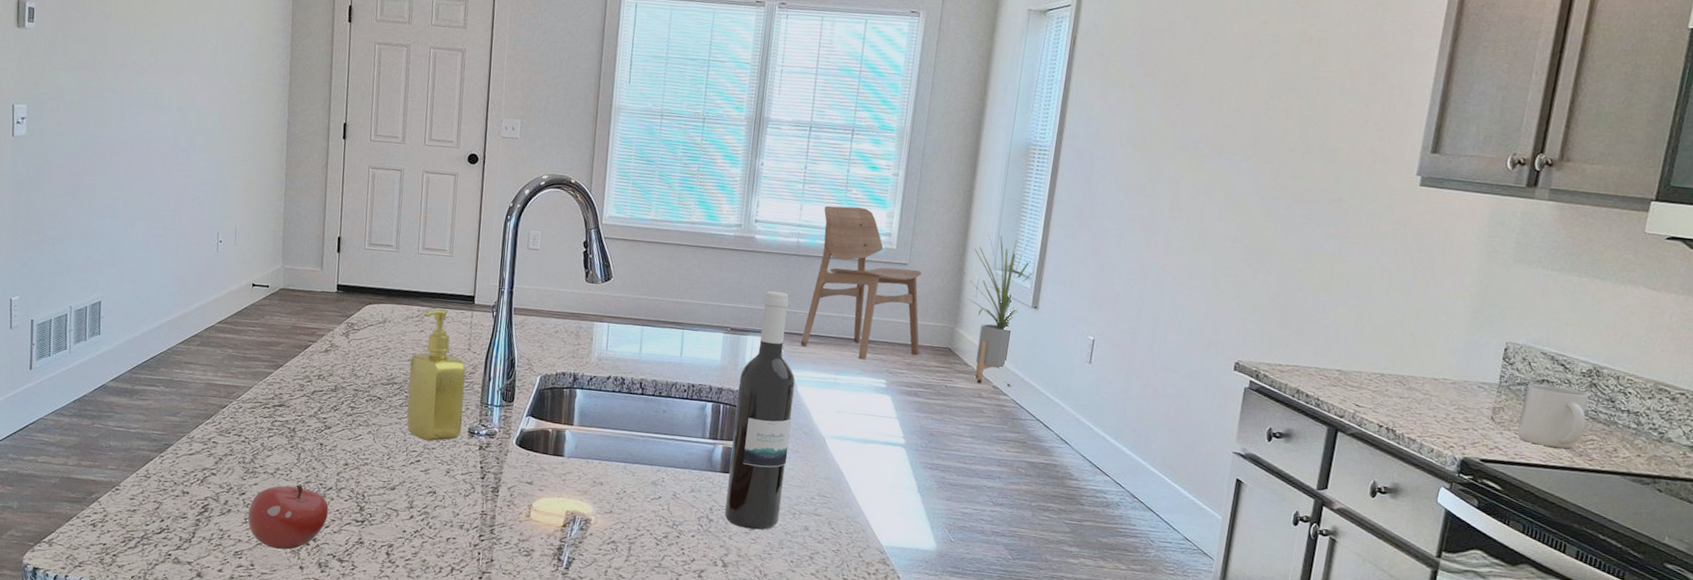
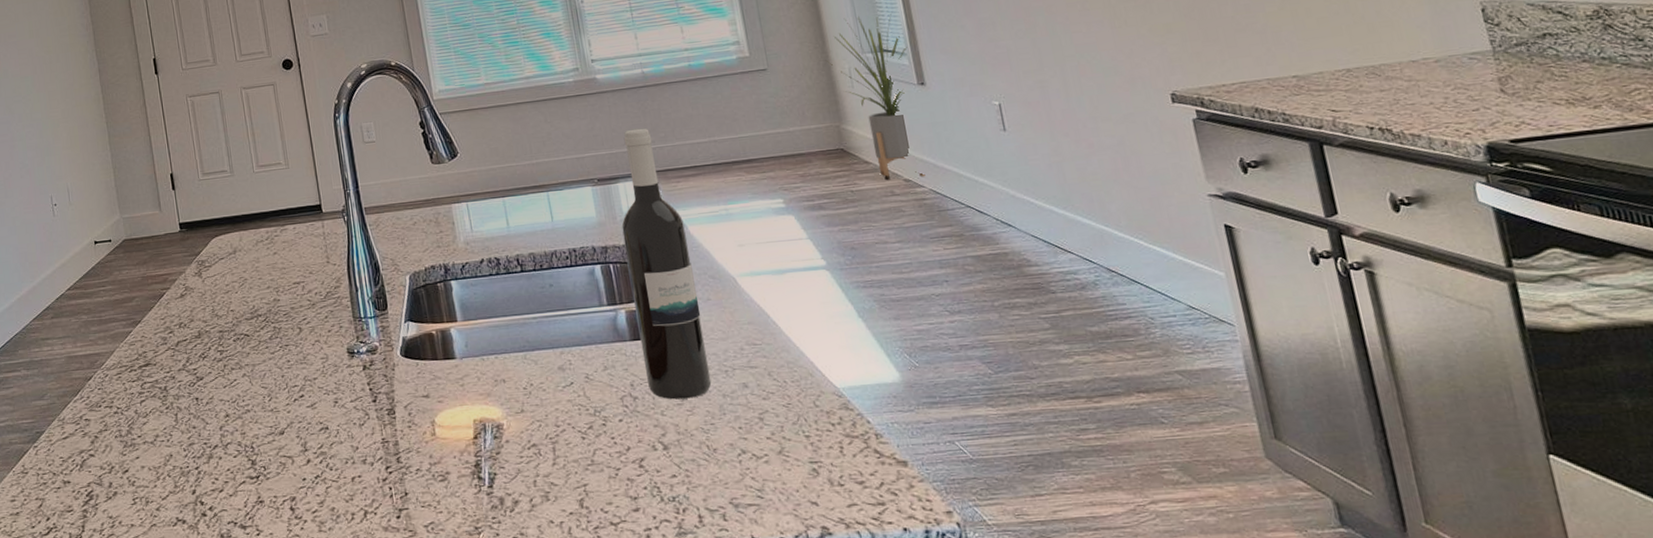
fruit: present [247,484,329,550] -> none [135,449,220,527]
soap dispenser: present [406,308,466,442] -> none [270,224,340,372]
dining chair: present [800,205,922,360] -> none [659,21,811,183]
mug: present [1517,384,1590,449] -> none [1528,36,1622,109]

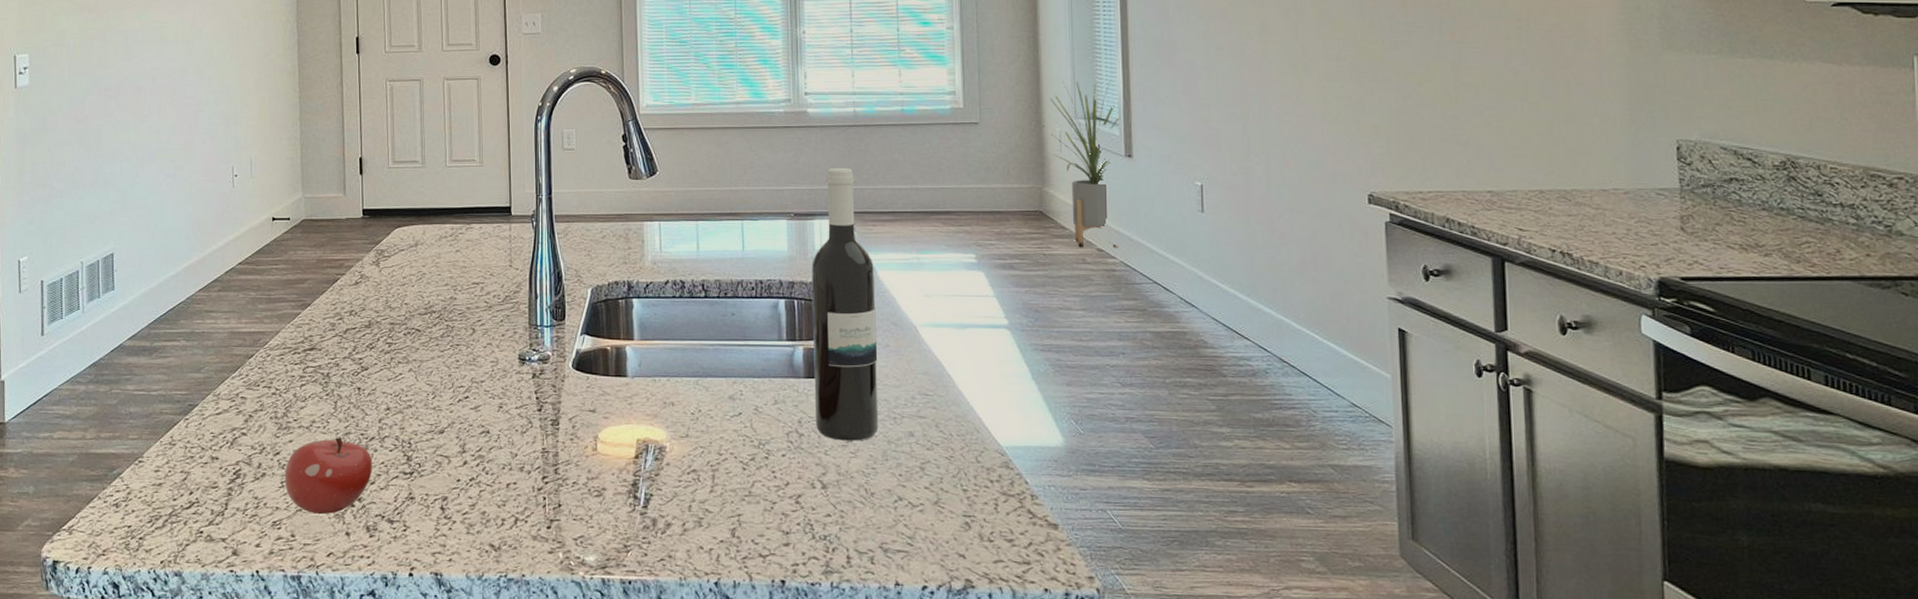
fruit: none [135,449,220,527] -> present [284,437,372,514]

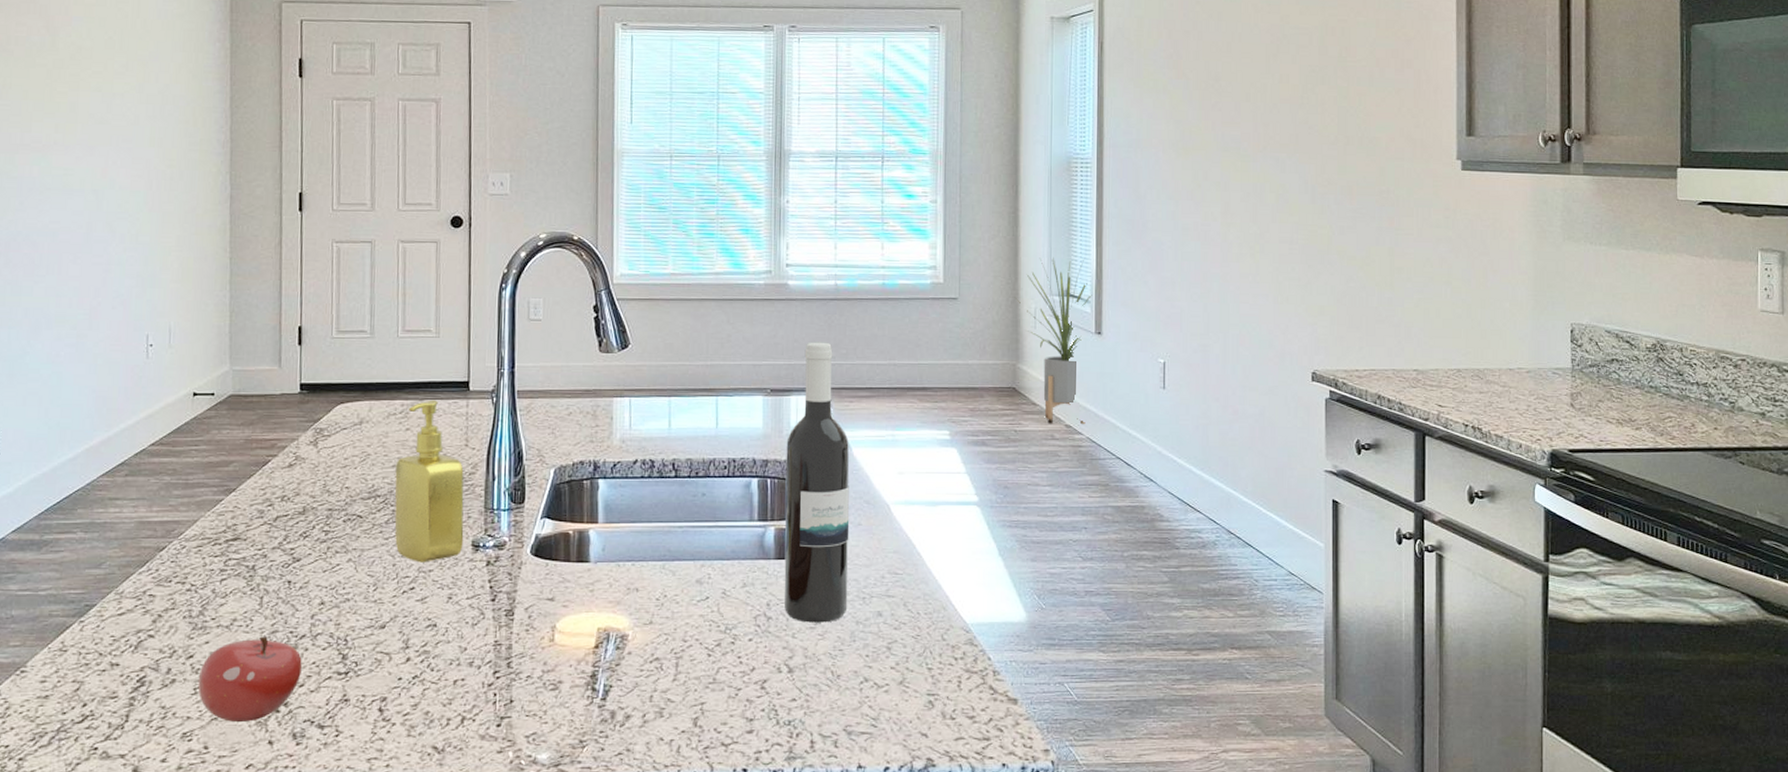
soap dispenser: none [448,224,511,374] -> present [394,400,464,563]

